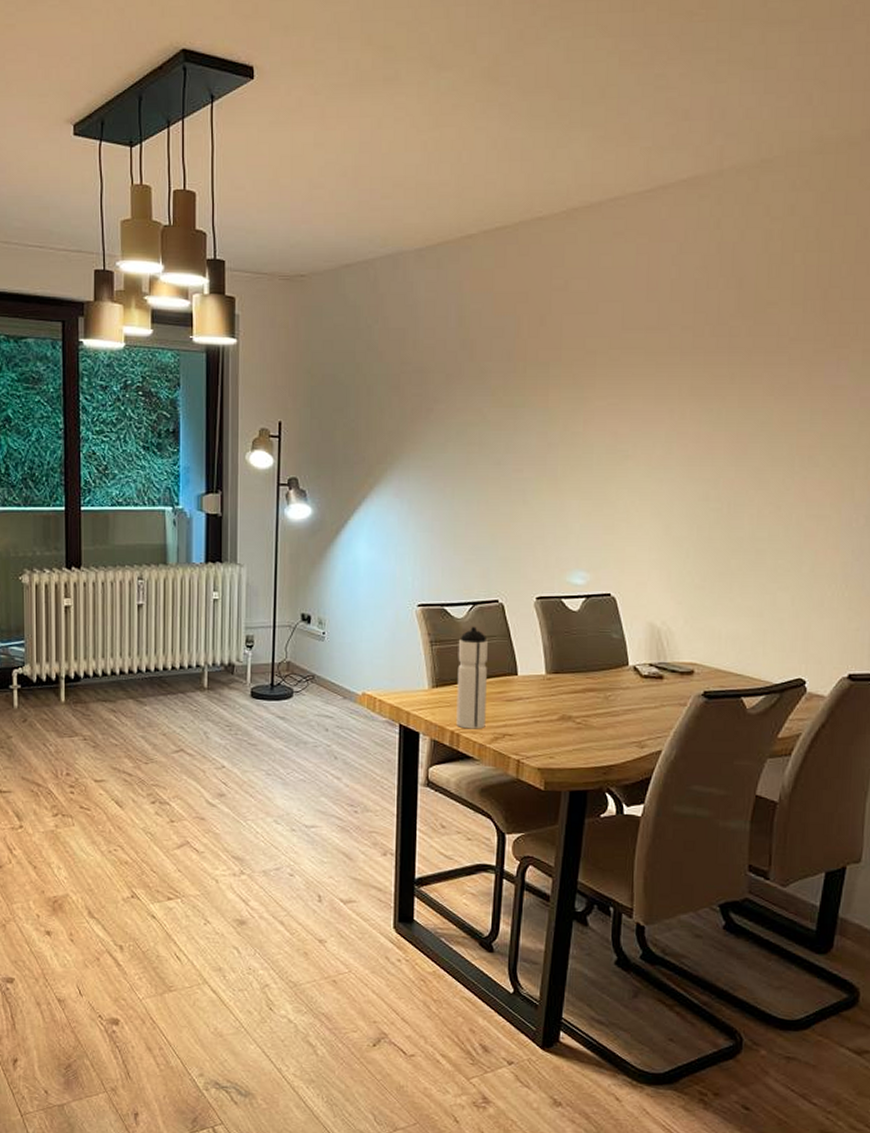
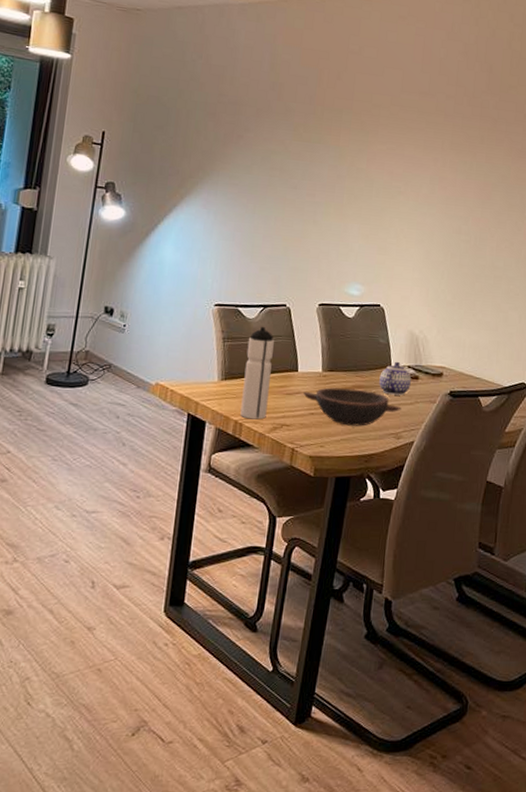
bowl: none [526,692,644,735] -> present [303,387,402,426]
teapot: none [615,659,654,698] -> present [379,361,411,396]

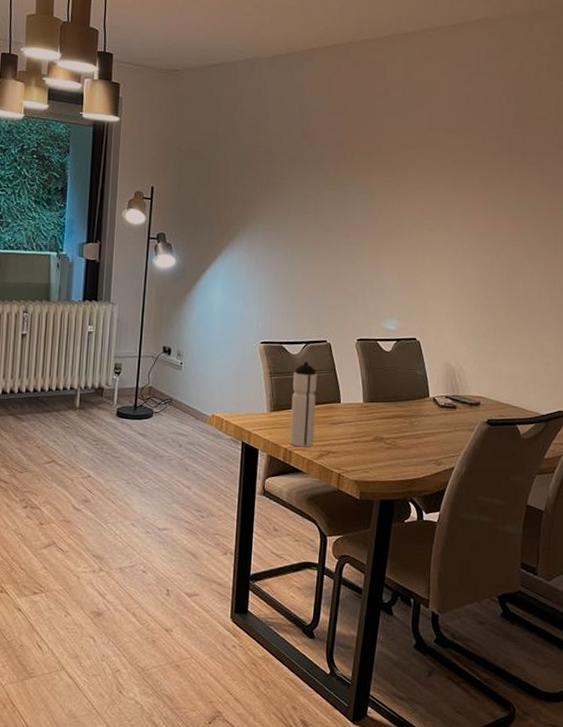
bowl: present [303,387,402,426] -> none [346,417,441,453]
teapot: present [379,361,411,396] -> none [418,392,449,424]

